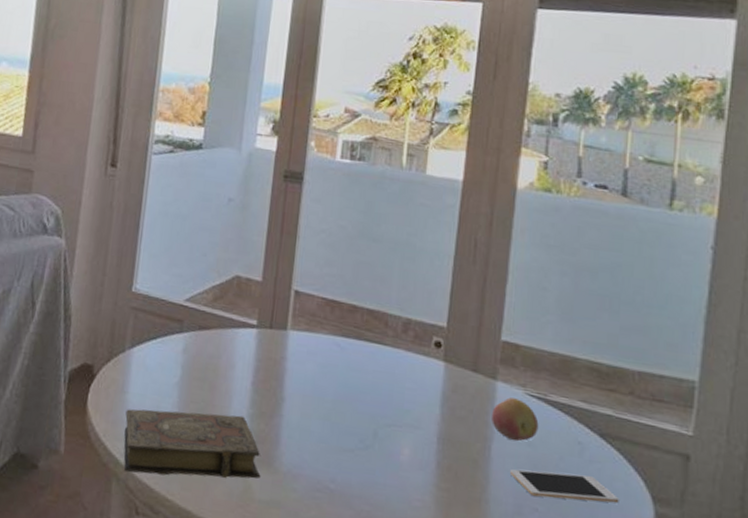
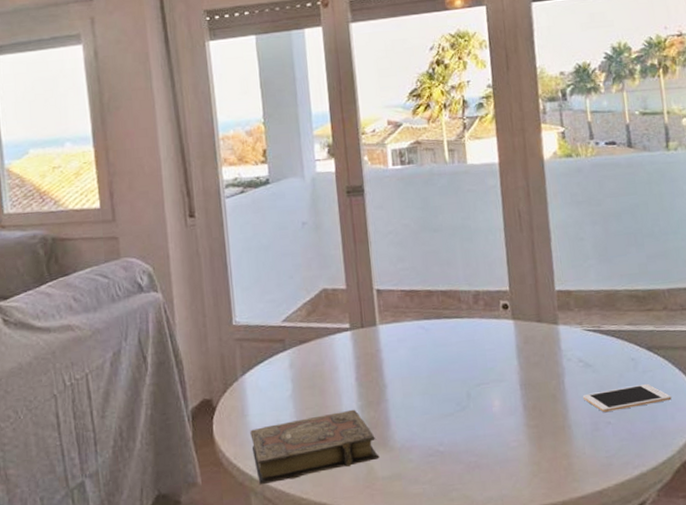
fruit: present [492,397,539,442] -> none [559,335,599,372]

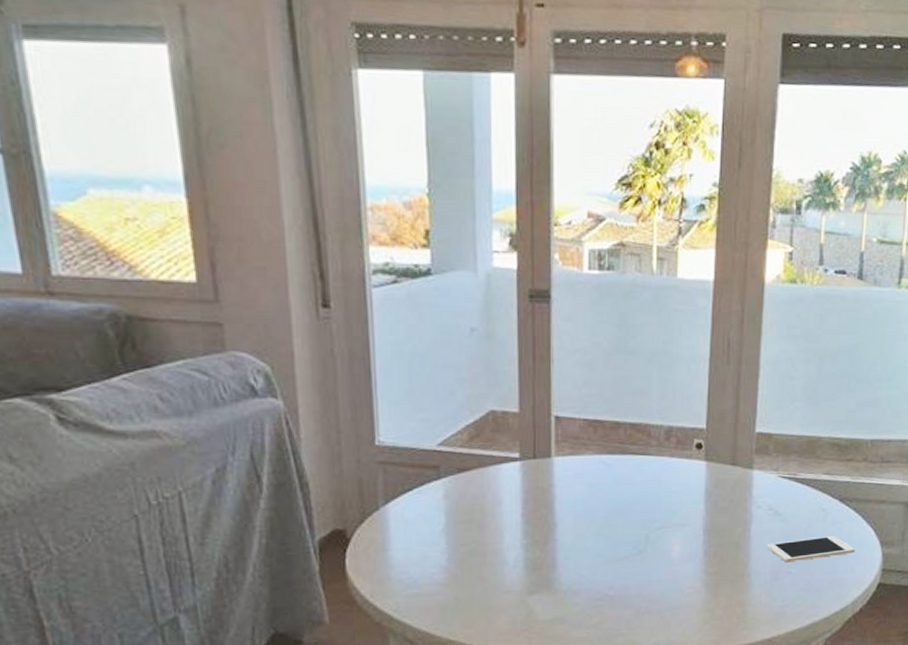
book: present [250,409,380,485] -> none [391,548,542,626]

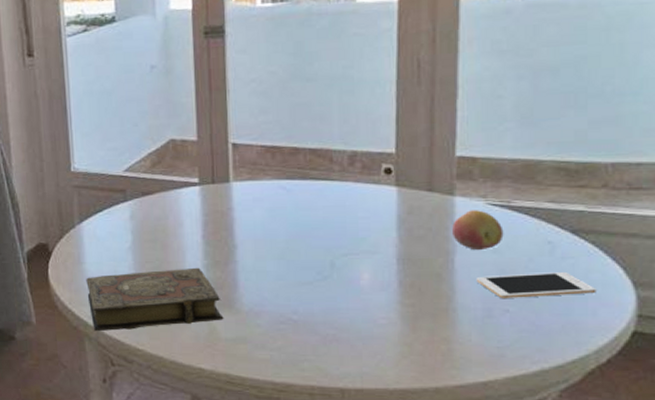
book: none [391,548,542,626] -> present [86,267,224,332]
fruit: none [750,482,790,520] -> present [452,210,504,251]

